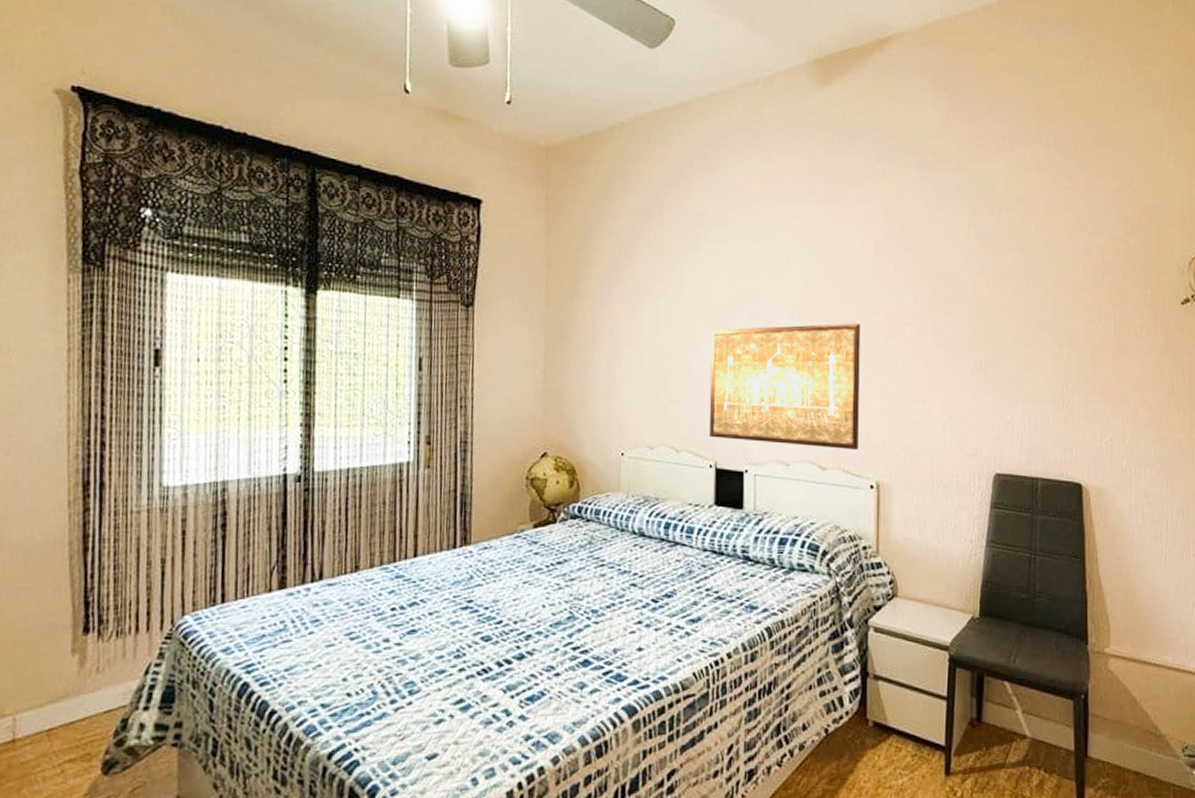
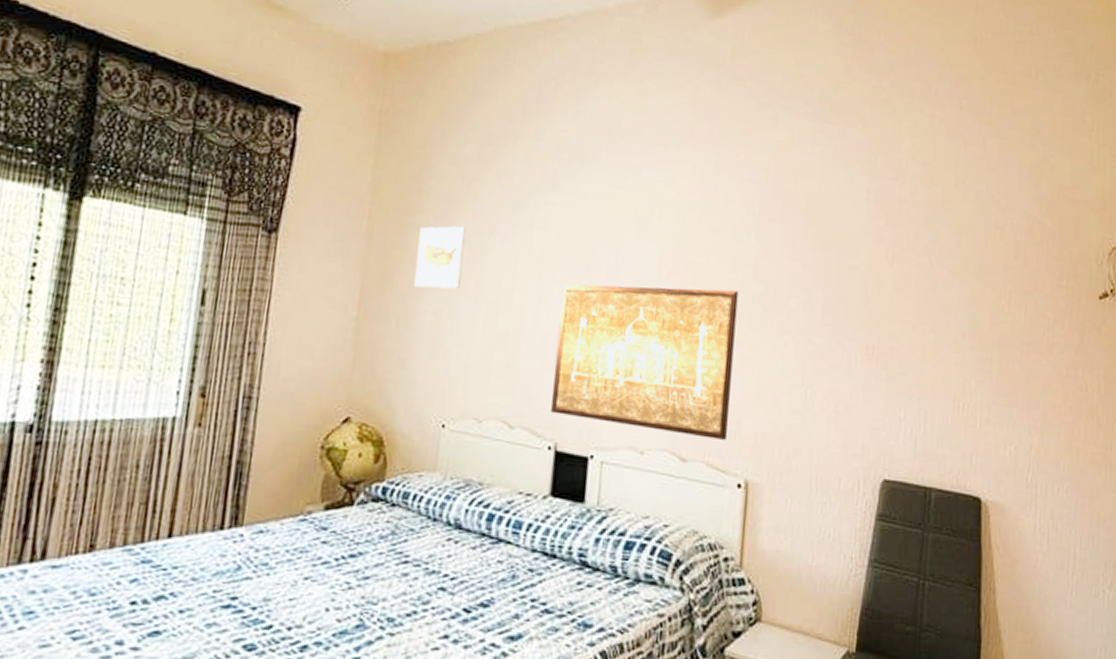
wall art: none [587,287,627,342] -> present [414,225,467,289]

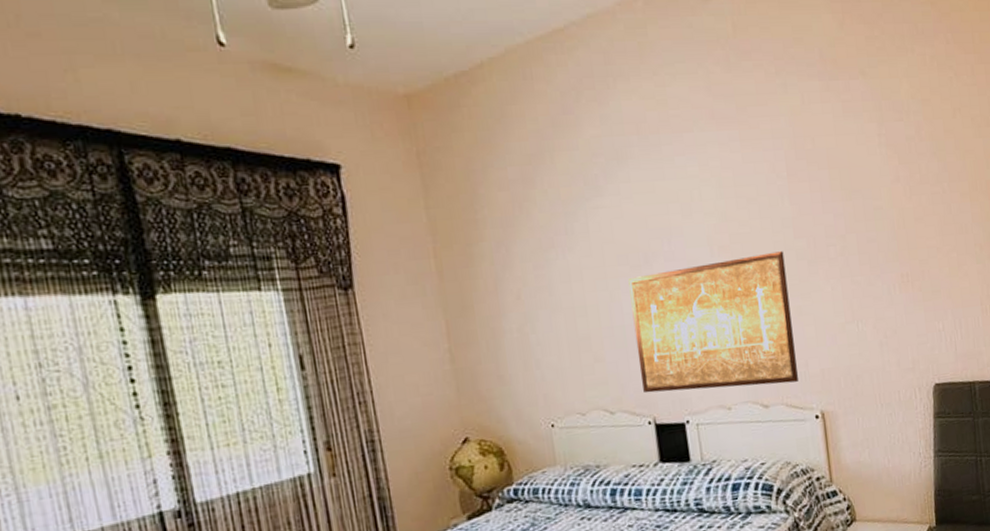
wall art: present [414,225,467,289] -> none [485,245,536,310]

